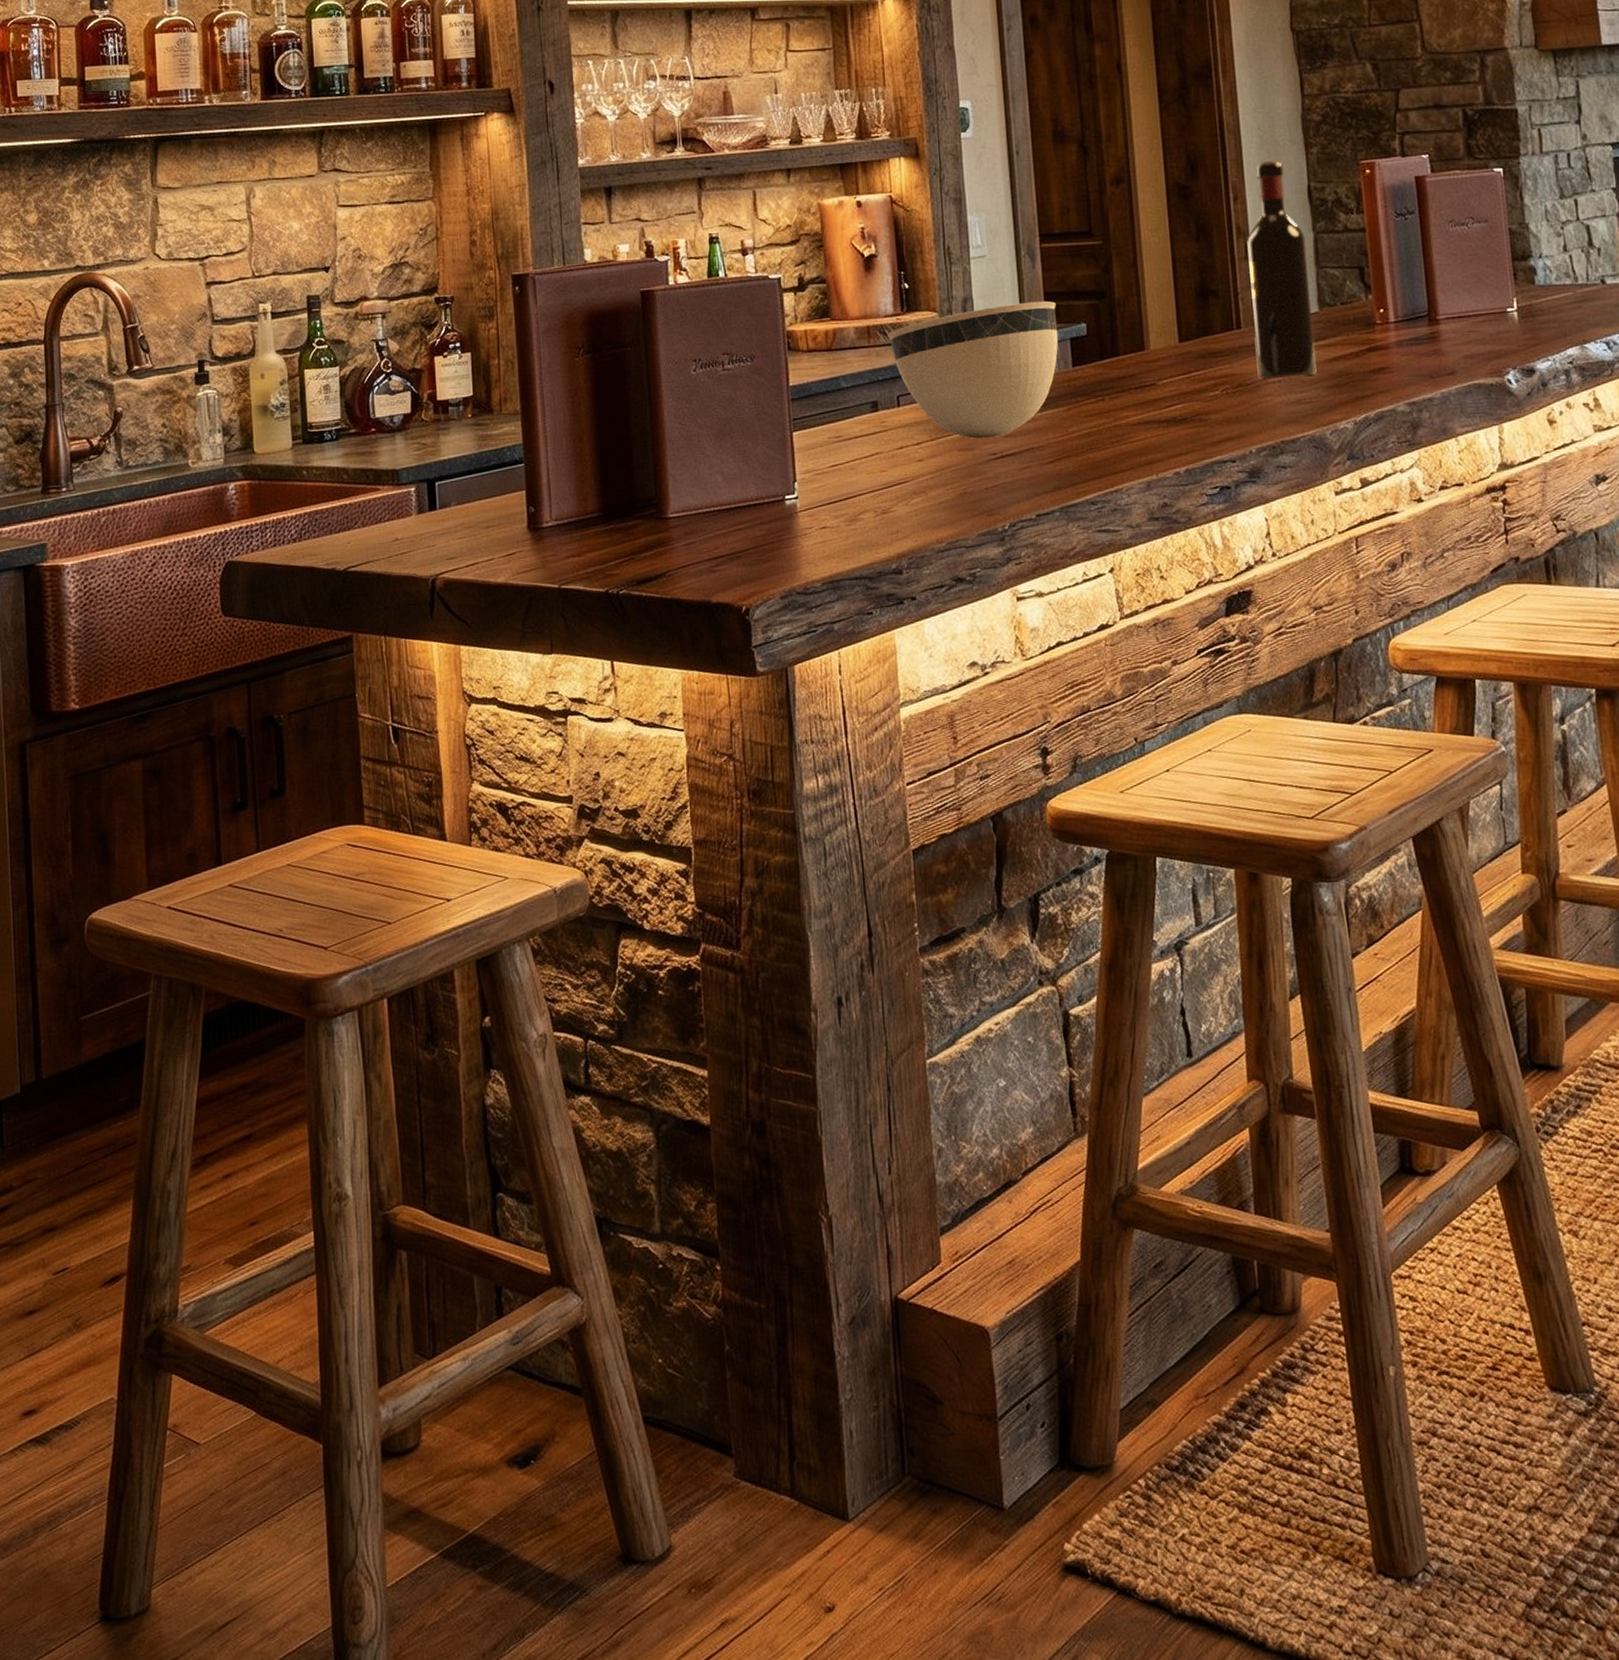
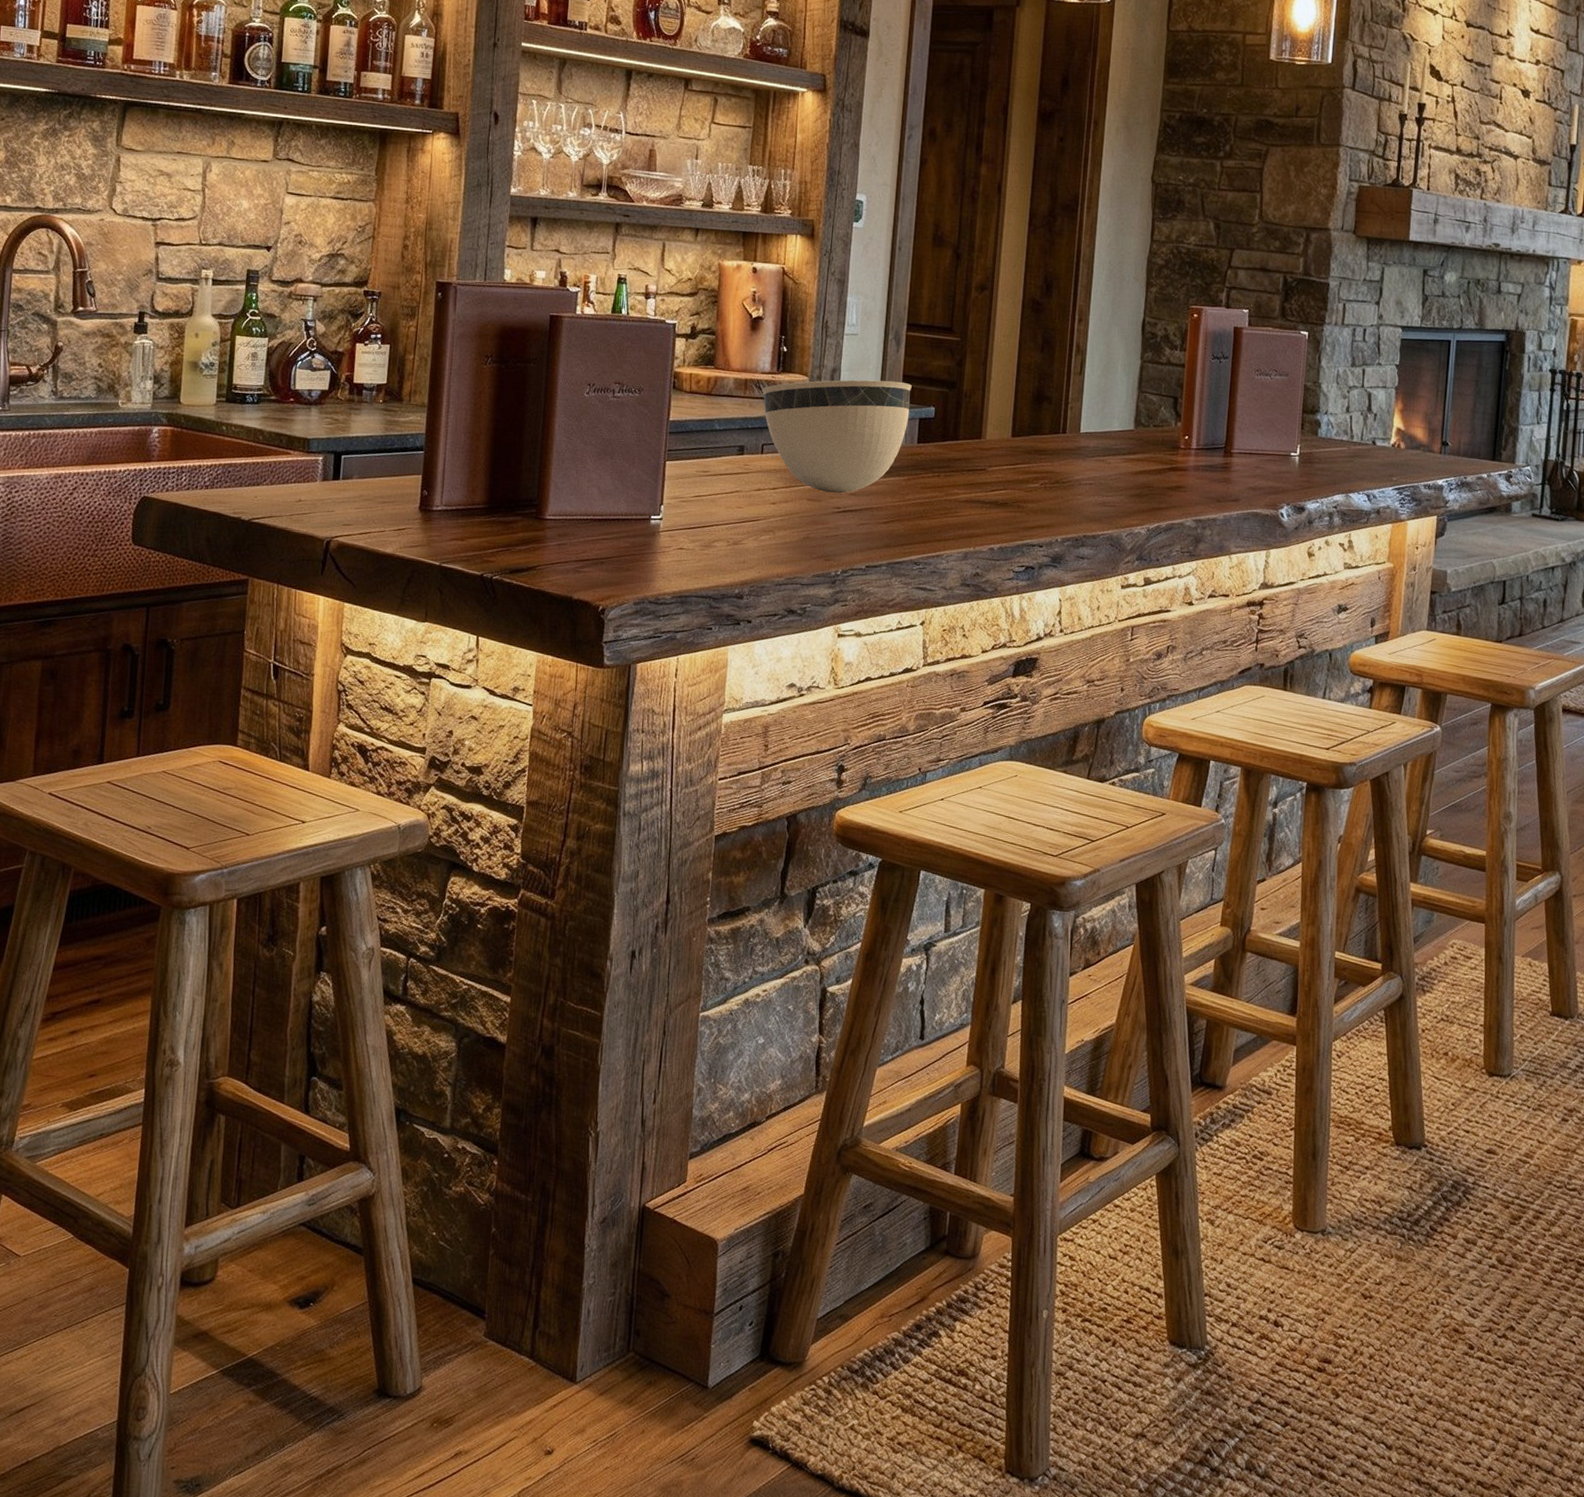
wine bottle: present [1246,161,1317,379] -> none [1073,292,1133,483]

